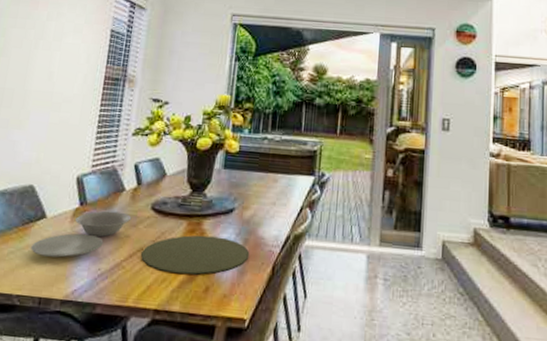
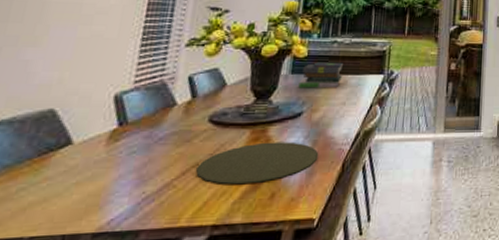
plate: present [31,233,104,258] -> none [50,156,149,188]
bowl: present [75,211,132,238] -> none [112,128,185,159]
books: none [230,158,273,186] -> present [298,62,343,88]

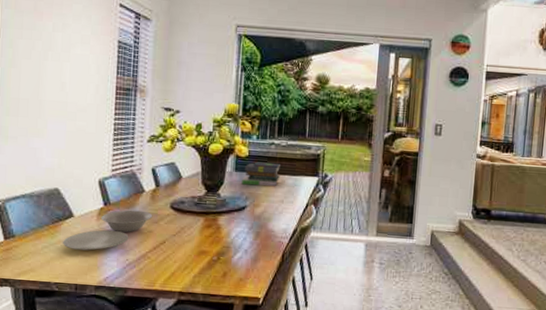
plate: none [50,156,149,188] -> present [63,230,129,251]
bowl: none [112,128,185,159] -> present [101,210,153,233]
placemat: present [196,142,319,185] -> none [164,229,262,263]

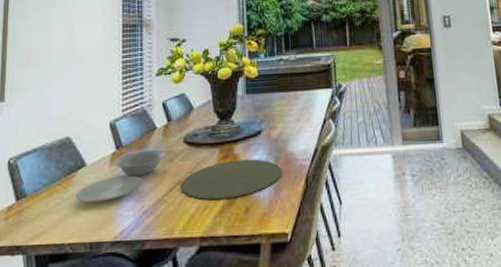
placemat: none [164,229,262,263] -> present [181,159,282,200]
books: present [241,162,281,186] -> none [254,79,294,107]

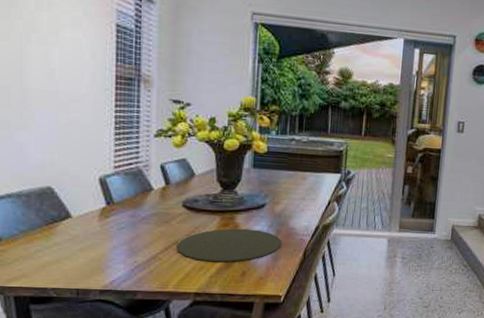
plate: present [76,175,143,203] -> none [60,230,137,253]
bowl: present [114,149,167,177] -> none [104,209,163,234]

